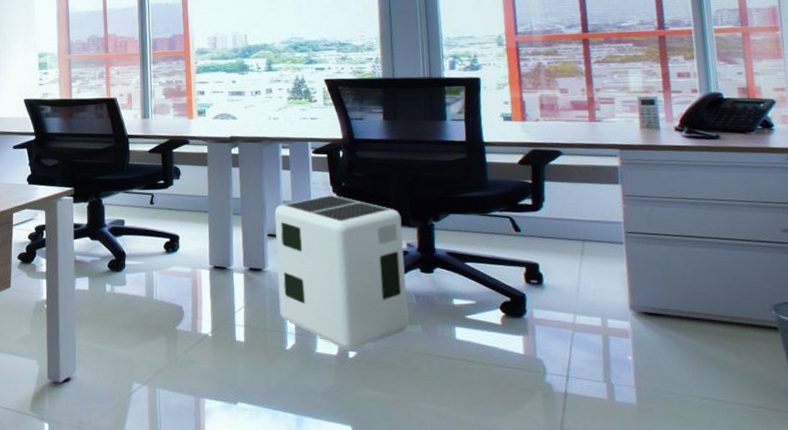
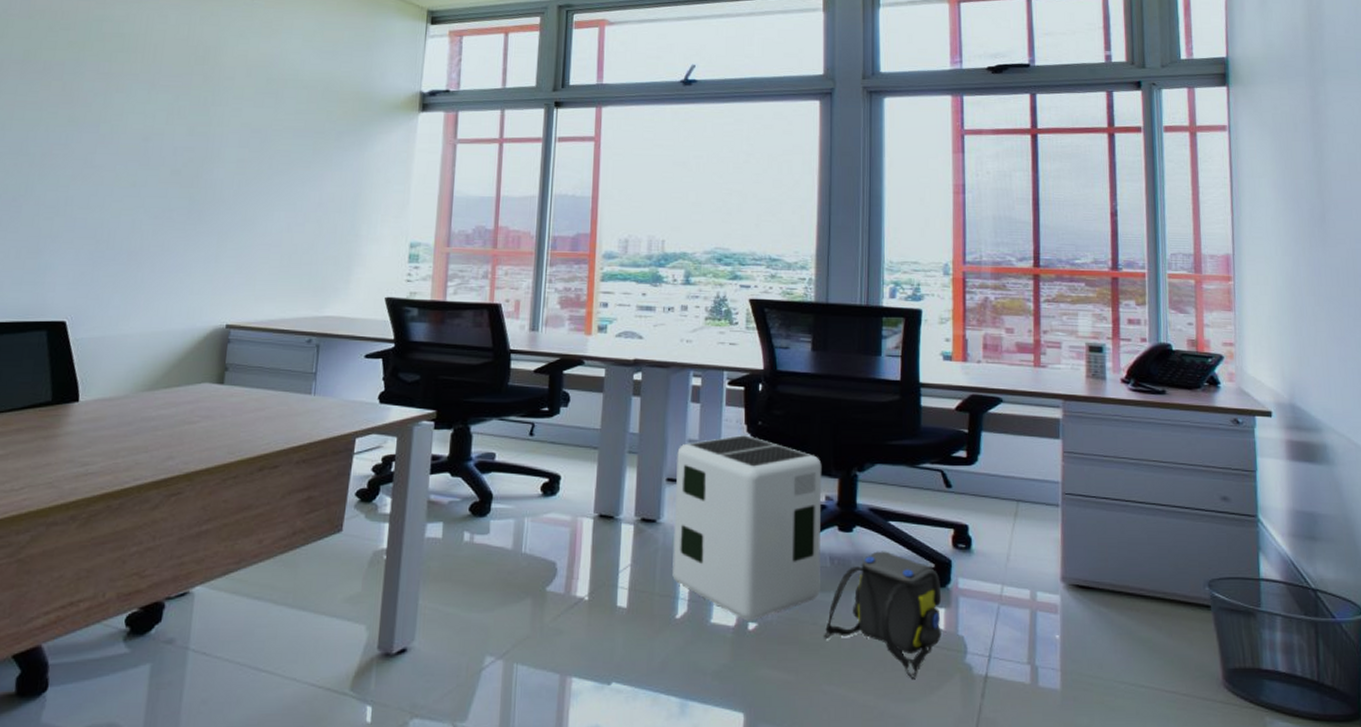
shoulder bag: none [414,288,522,396] -> present [823,551,942,678]

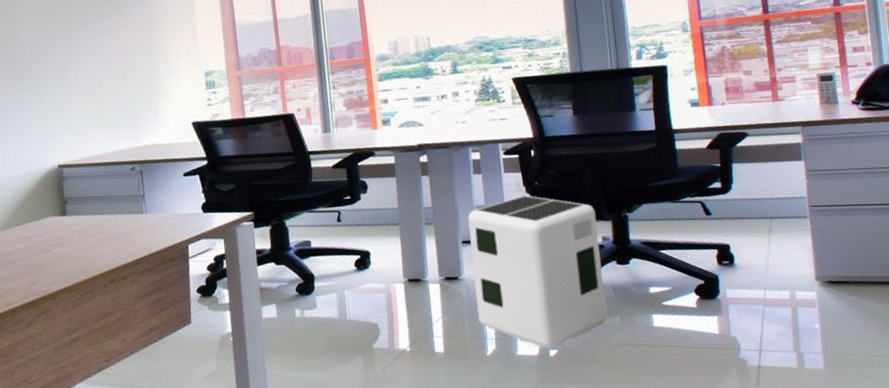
shoulder bag: present [823,551,942,678] -> none [614,275,717,377]

